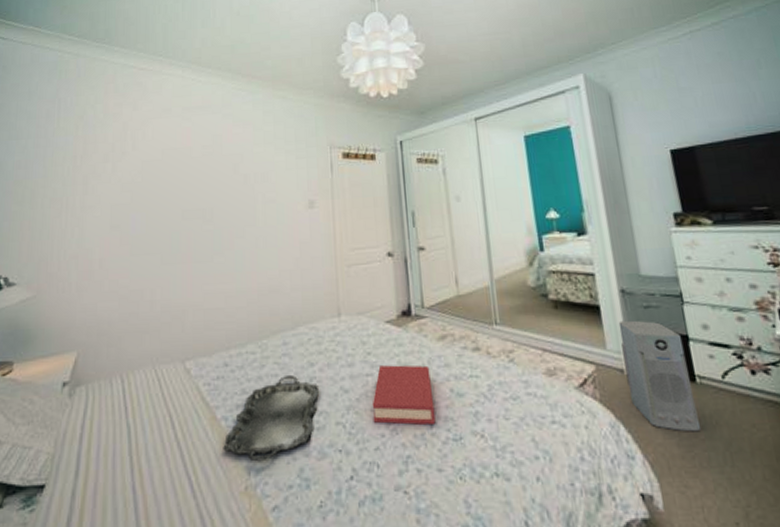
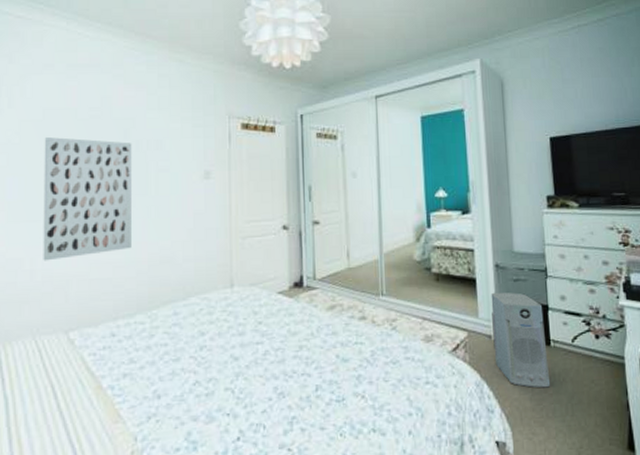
wall art: none [162,174,242,292] -> present [43,137,133,261]
serving tray: present [223,374,319,462] -> none [109,343,209,428]
hardback book: present [372,365,436,425] -> none [261,333,321,389]

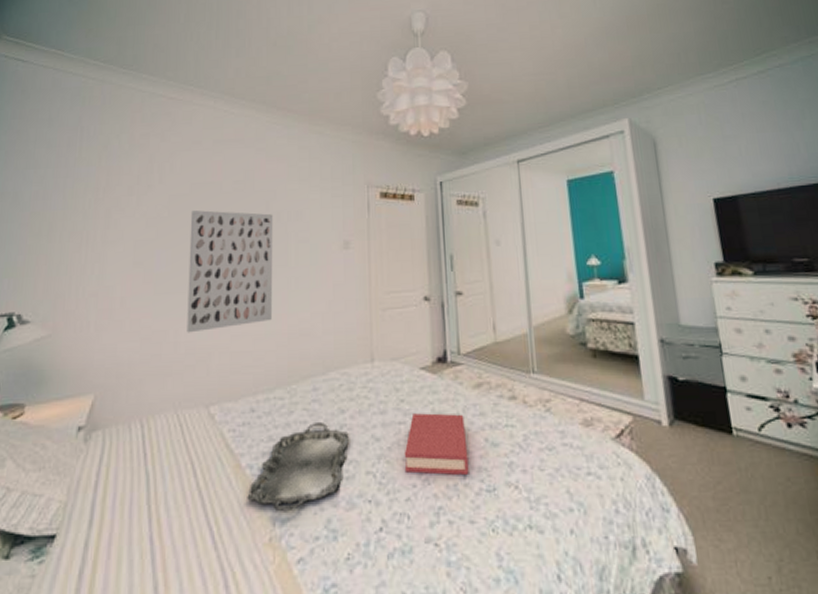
serving tray: none [109,343,209,428] -> present [247,421,349,512]
hardback book: none [261,333,321,389] -> present [404,413,469,475]
air purifier: present [491,292,551,388] -> none [657,370,737,485]

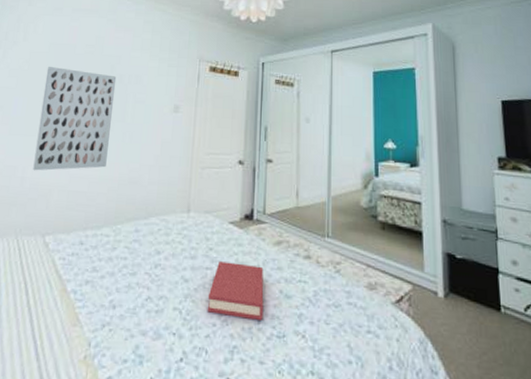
serving tray: present [247,421,349,512] -> none [69,259,162,335]

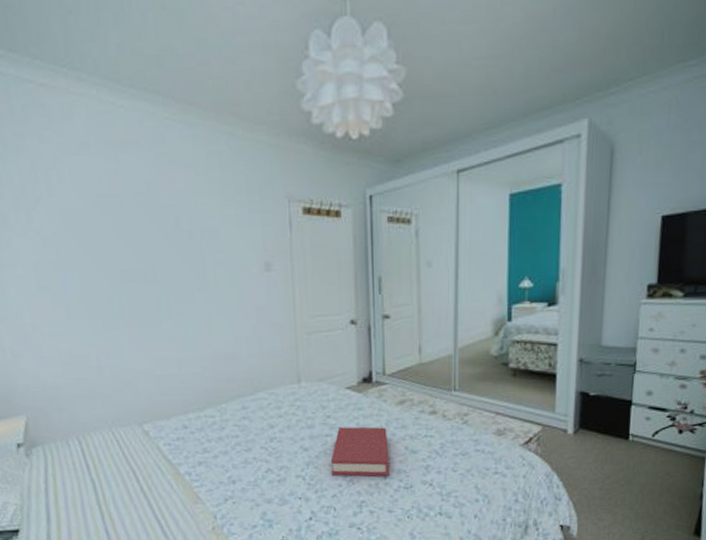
wall art: present [33,67,117,171] -> none [91,228,195,358]

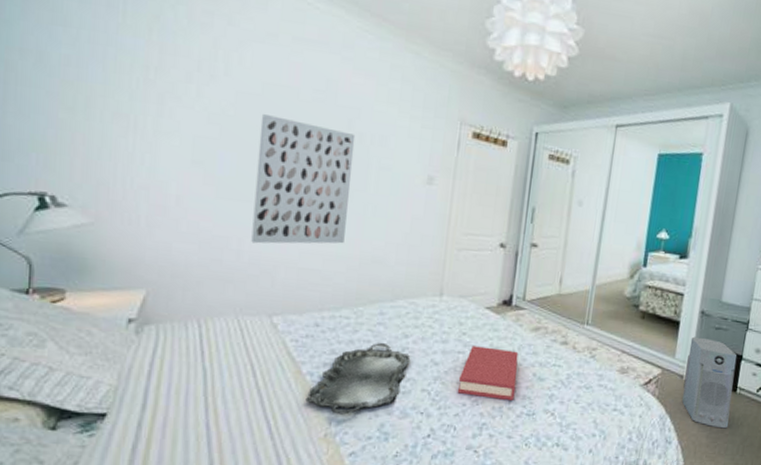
wall art: none [91,228,195,358] -> present [251,114,356,244]
serving tray: none [188,435,279,508] -> present [305,342,410,415]
air purifier: none [567,387,626,479] -> present [681,336,737,429]

